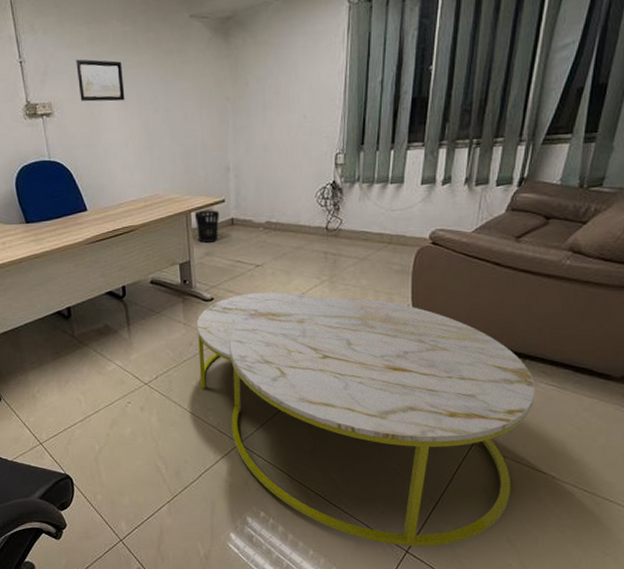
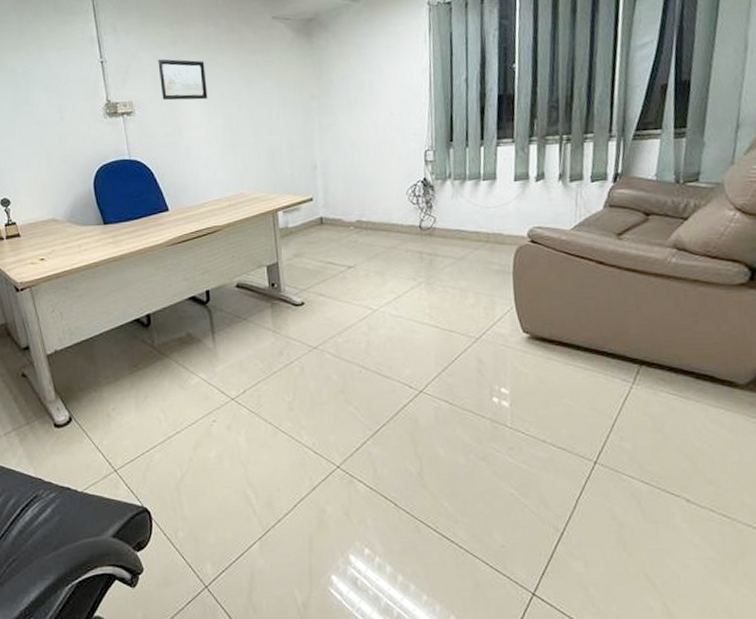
wastebasket: present [194,210,220,243] -> none [281,209,308,243]
coffee table: present [196,291,536,547] -> none [286,294,657,587]

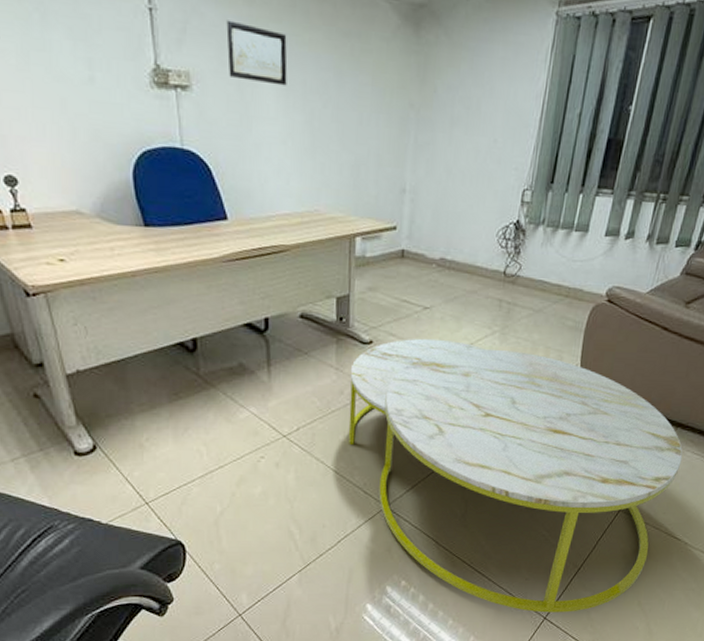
coffee table: none [286,294,657,587] -> present [348,338,683,613]

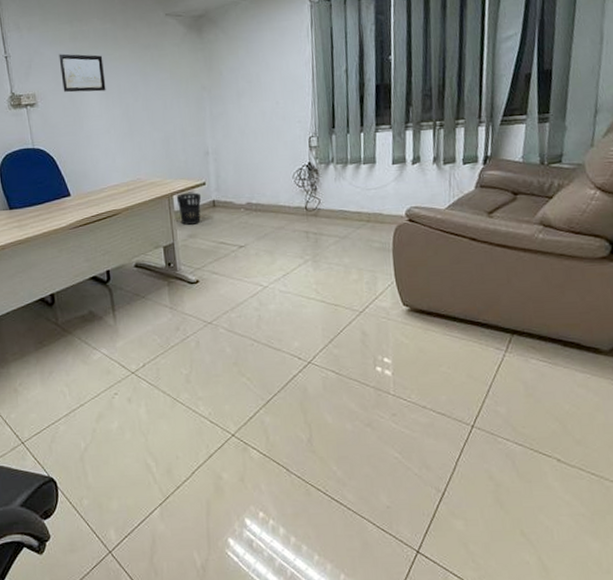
coffee table: present [348,338,683,613] -> none [182,272,528,546]
wastebasket: none [359,236,390,276] -> present [176,192,202,225]

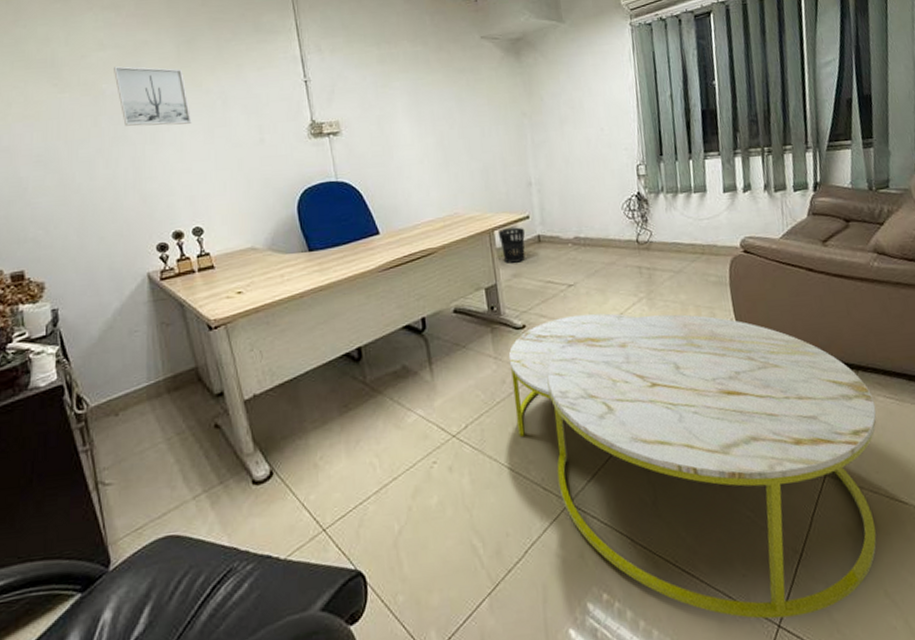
wall art: present [59,53,106,93] -> none [365,78,418,120]
coffee table: none [182,272,528,546] -> present [508,313,877,619]

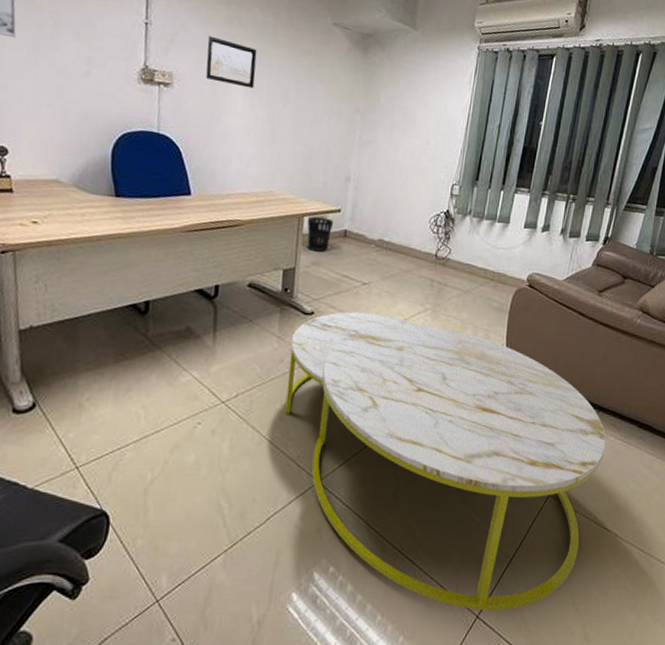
wall art: none [365,78,418,120] -> present [205,35,257,89]

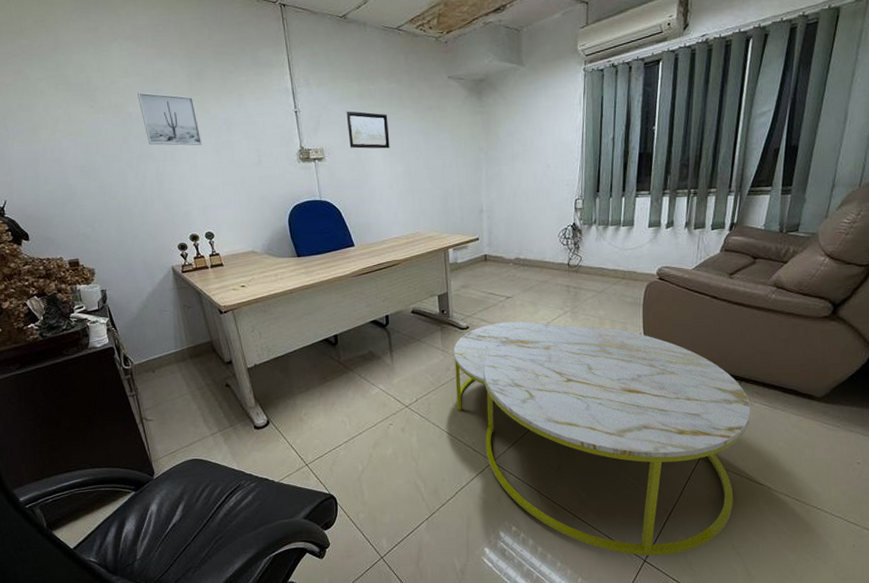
wastebasket: present [307,216,334,252] -> none [451,247,475,276]

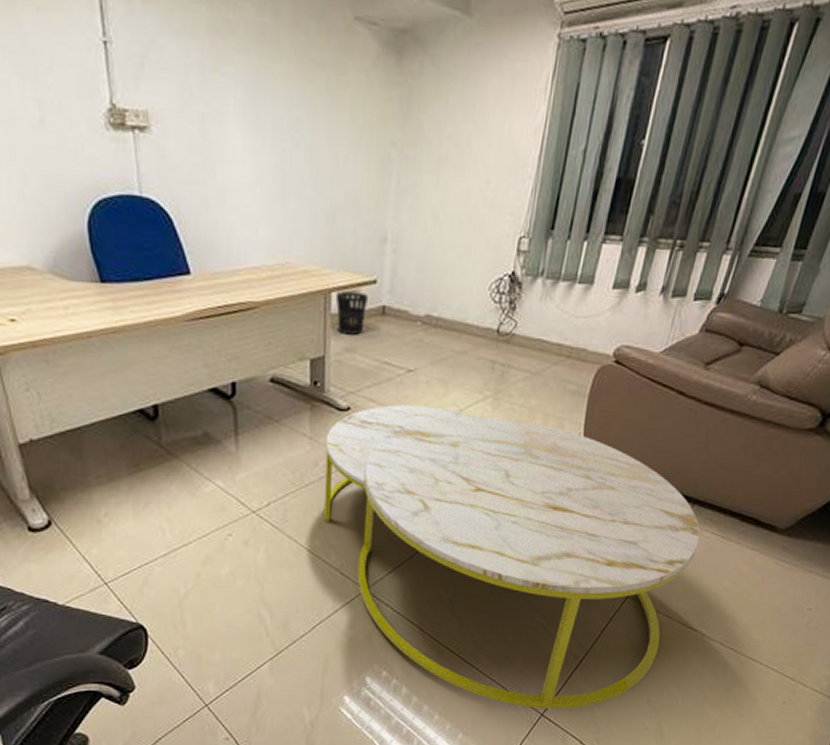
wall art: present [346,111,390,149] -> none [188,52,255,125]
wastebasket: none [451,247,475,276] -> present [335,291,369,335]

